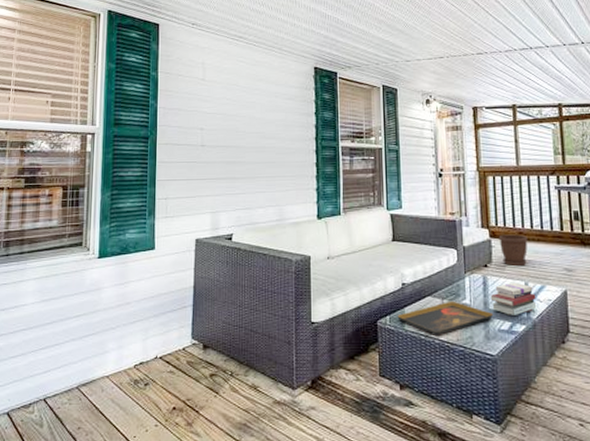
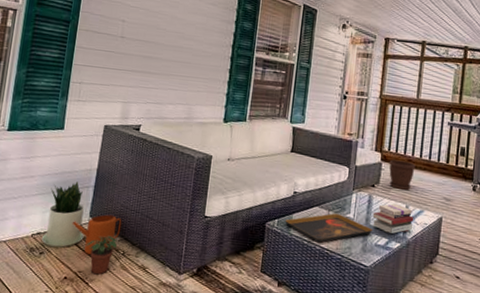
planter: none [144,301,188,375] -> present [41,181,84,248]
watering can: none [174,334,226,380] -> present [72,214,122,255]
potted plant: none [192,356,224,401] -> present [86,235,118,275]

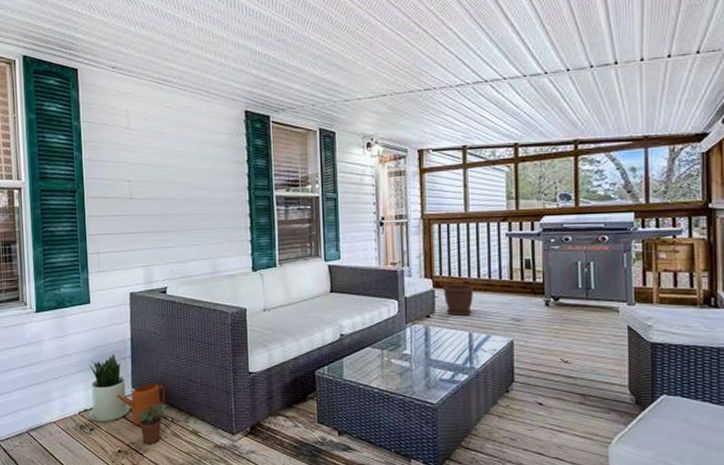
decorative tray: present [285,213,373,244] -> none [335,351,435,386]
books: present [372,203,414,234] -> none [432,332,481,365]

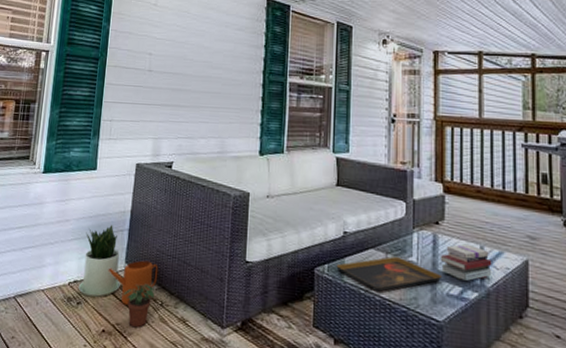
decorative tray: none [335,351,435,386] -> present [336,256,443,293]
books: none [432,332,481,365] -> present [440,244,492,281]
flowerpot: present [442,284,474,317] -> none [453,191,487,228]

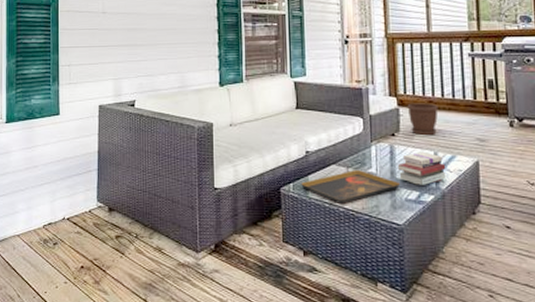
planter: present [78,224,120,297] -> none [53,166,94,236]
watering can: present [108,260,159,305] -> none [81,197,130,241]
potted plant: present [123,283,155,328] -> none [98,218,129,261]
flowerpot: none [453,191,487,228] -> present [407,103,438,136]

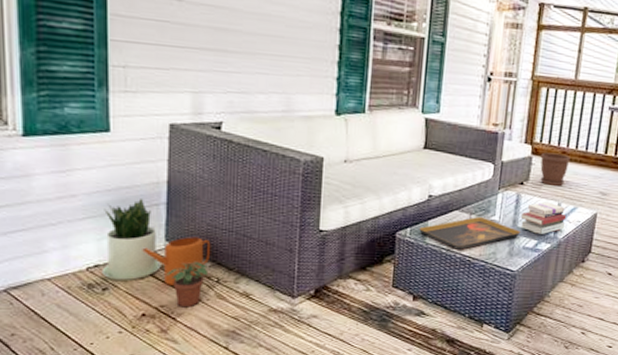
planter: none [53,166,94,236] -> present [101,197,161,280]
watering can: none [81,197,130,241] -> present [142,237,211,286]
potted plant: none [98,218,129,261] -> present [166,261,209,308]

